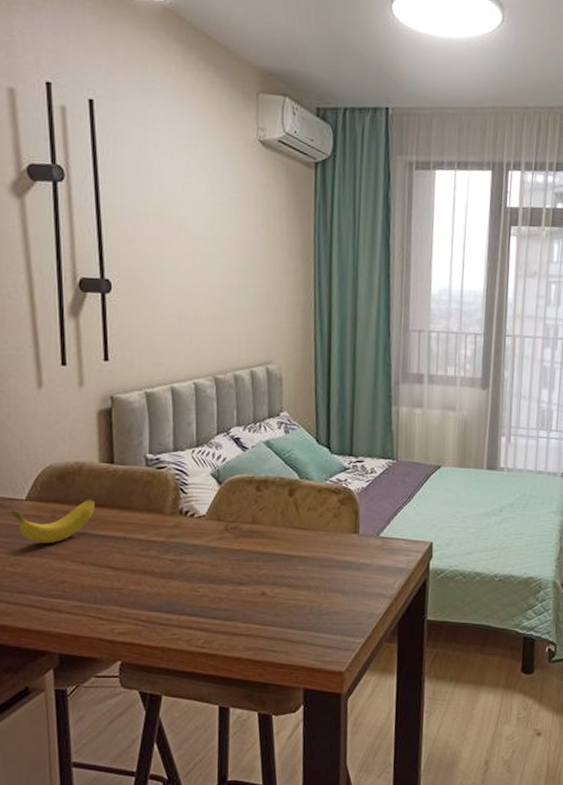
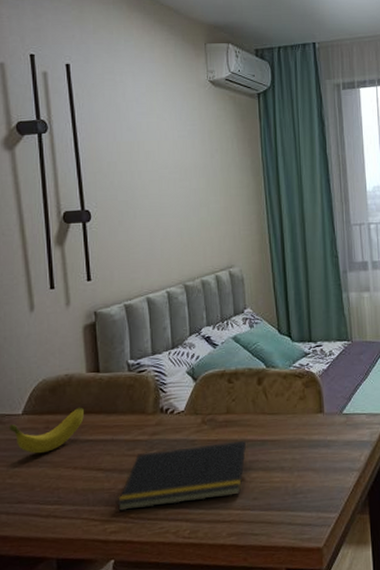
notepad: none [126,553,271,613] -> present [117,440,246,511]

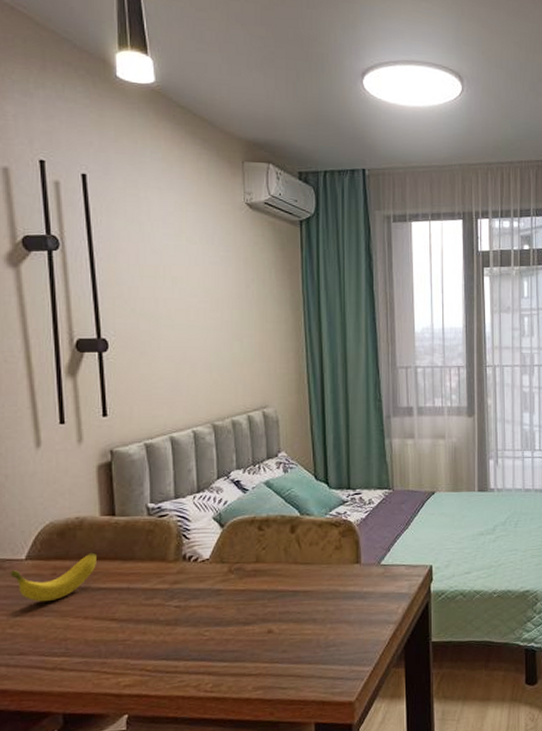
notepad: present [117,440,246,511] -> none [132,590,276,664]

